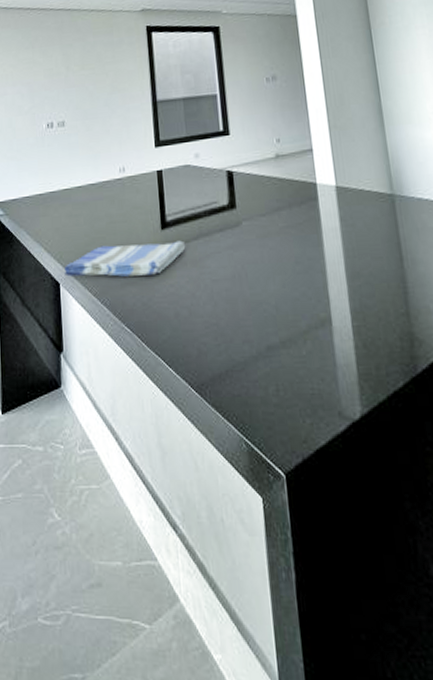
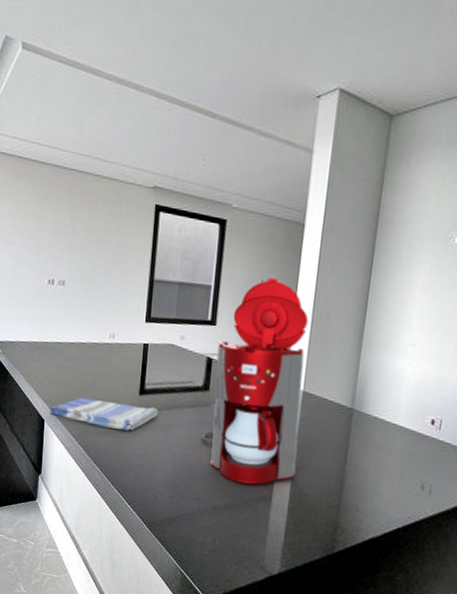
coffee maker: none [235,73,352,310] -> present [201,277,309,485]

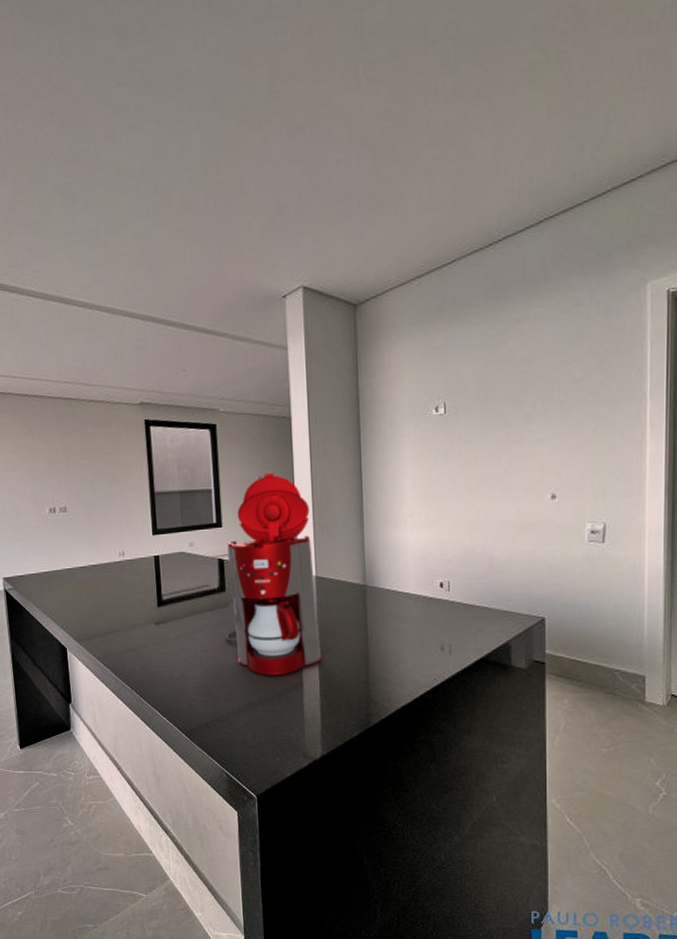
dish towel: present [50,397,159,431] -> none [70,616,180,645]

